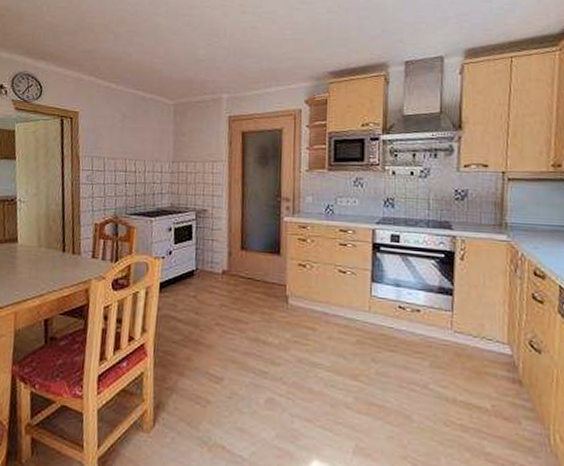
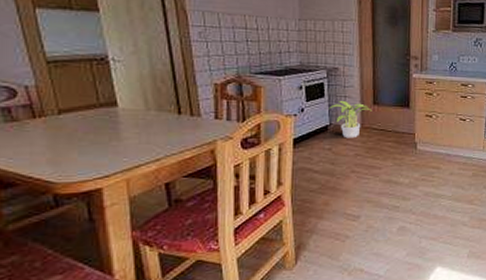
potted plant: none [195,243,239,286] -> present [328,100,372,139]

